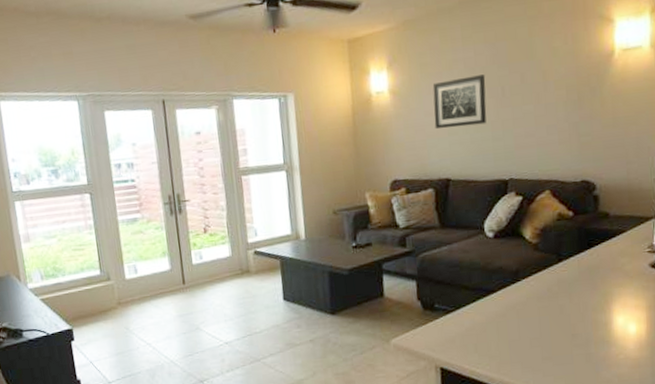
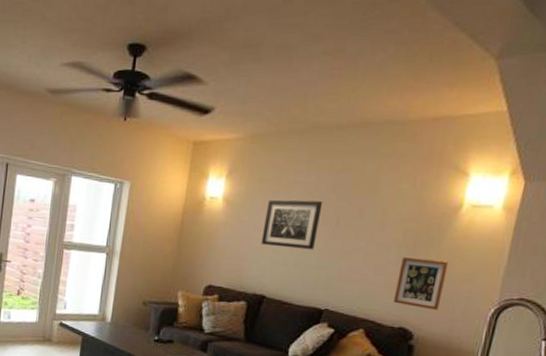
picture frame: none [570,108,614,159] -> present [393,257,449,311]

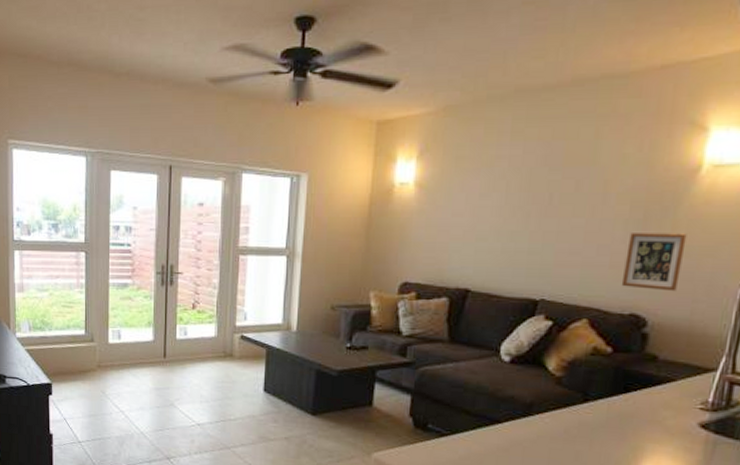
wall art: present [261,199,323,250] -> none [461,177,532,233]

